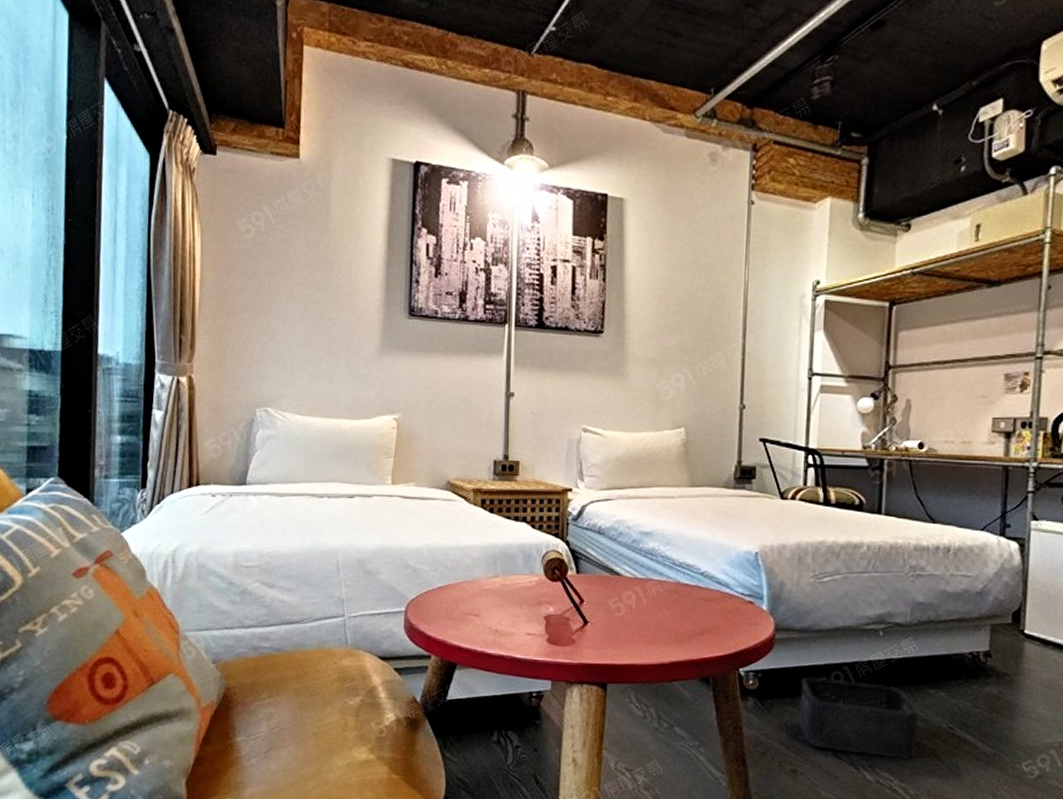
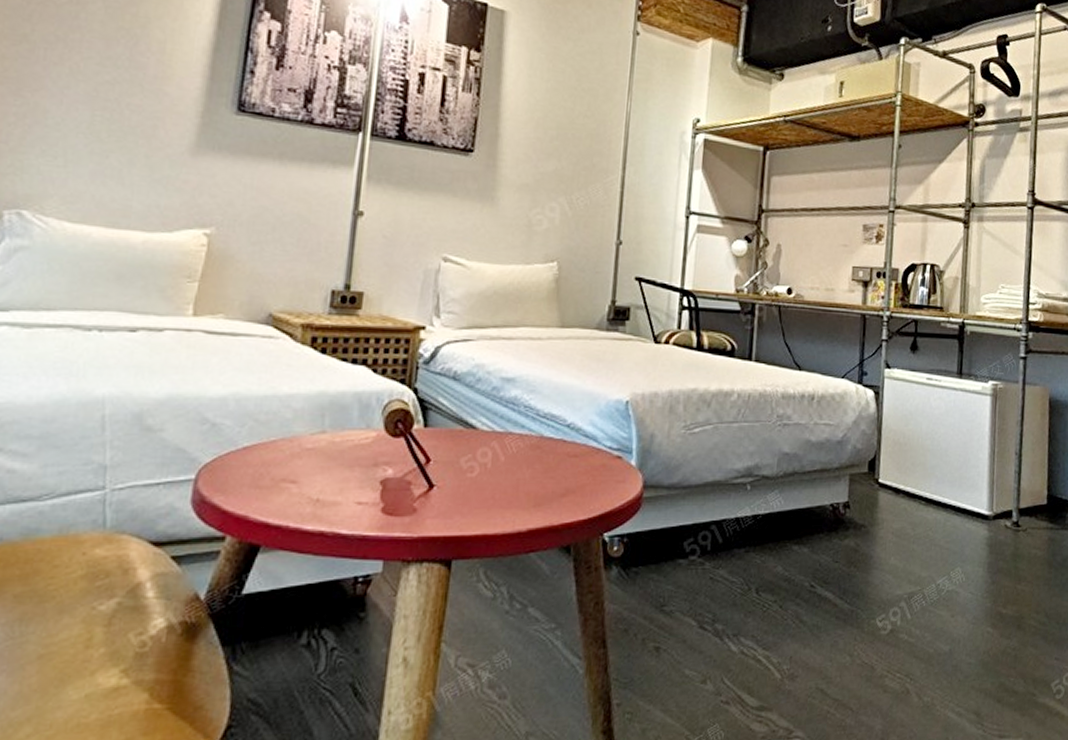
storage bin: present [799,677,919,760] -> none [664,538,783,625]

